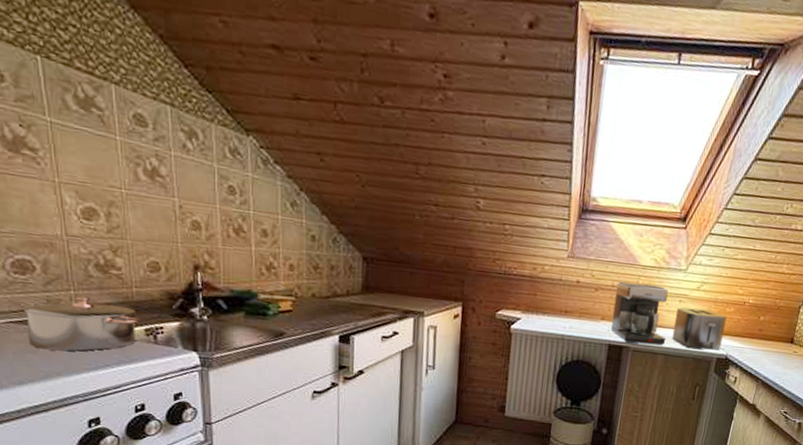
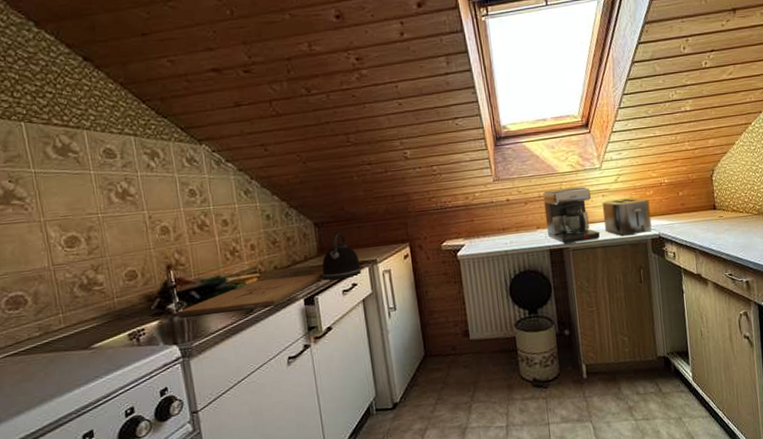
cooking pot: present [23,296,141,352] -> none [18,316,124,376]
cutting board: none [200,303,364,336] -> present [177,273,324,317]
kettle: none [363,272,406,325] -> present [322,231,362,280]

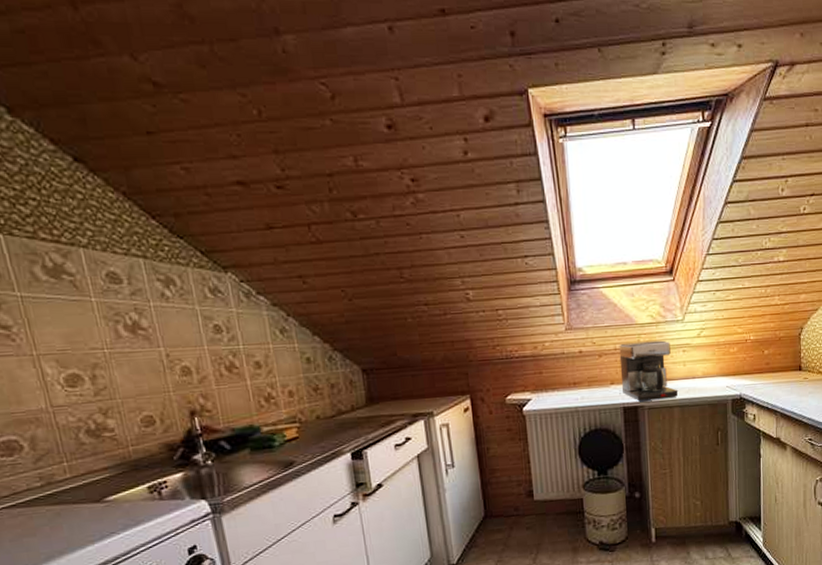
cutting board: present [177,273,324,317] -> none [204,425,374,469]
kettle: present [322,231,362,280] -> none [371,379,416,434]
toaster: present [602,197,652,237] -> none [682,354,733,396]

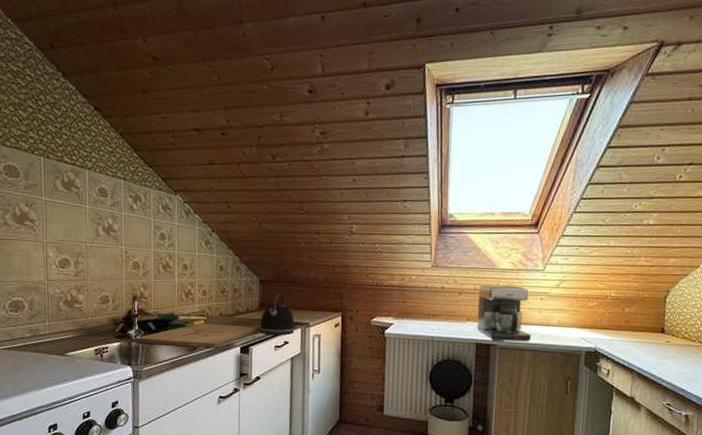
cutting board: none [204,425,374,469] -> present [135,322,261,348]
kettle: none [371,379,416,434] -> present [259,291,295,336]

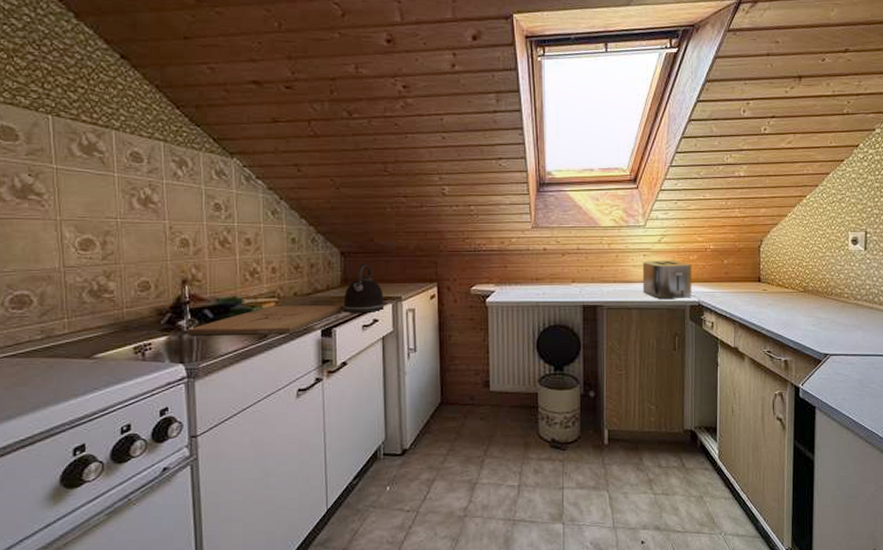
coffee maker: present [477,285,531,341] -> none [582,244,636,301]
toaster: none [537,304,590,345] -> present [642,260,692,300]

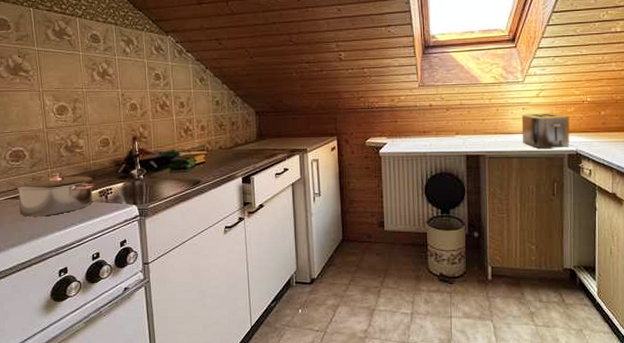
cooking pot: none [18,322,130,380] -> present [17,171,96,217]
cutting board: present [187,305,345,336] -> none [138,156,260,182]
kettle: present [343,263,385,314] -> none [259,120,293,164]

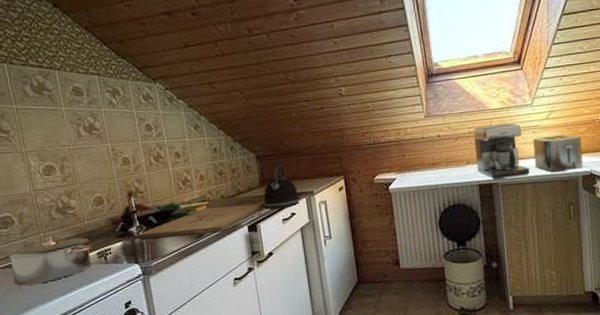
cutting board: none [138,156,260,182] -> present [138,203,266,239]
kettle: none [259,120,293,164] -> present [263,164,300,210]
coffee maker: none [464,98,516,151] -> present [473,123,529,179]

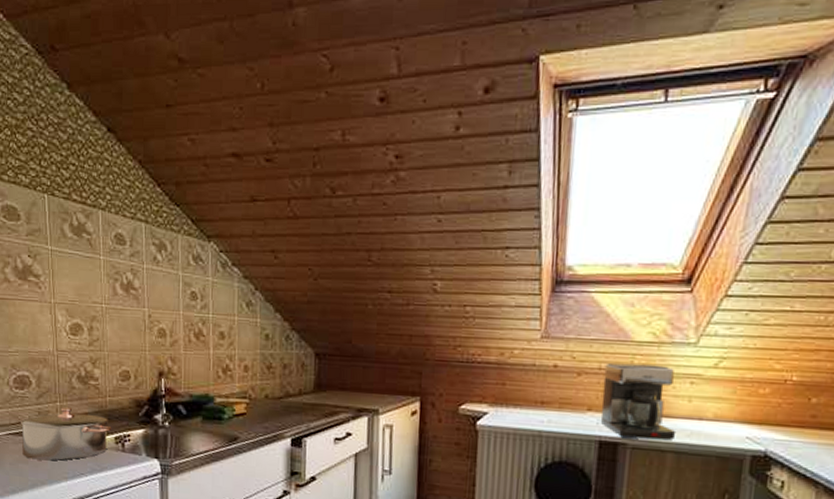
cutting board: present [138,203,266,239] -> none [162,406,317,440]
kettle: present [263,164,300,210] -> none [315,367,360,425]
toaster: present [532,134,584,173] -> none [684,390,761,446]

